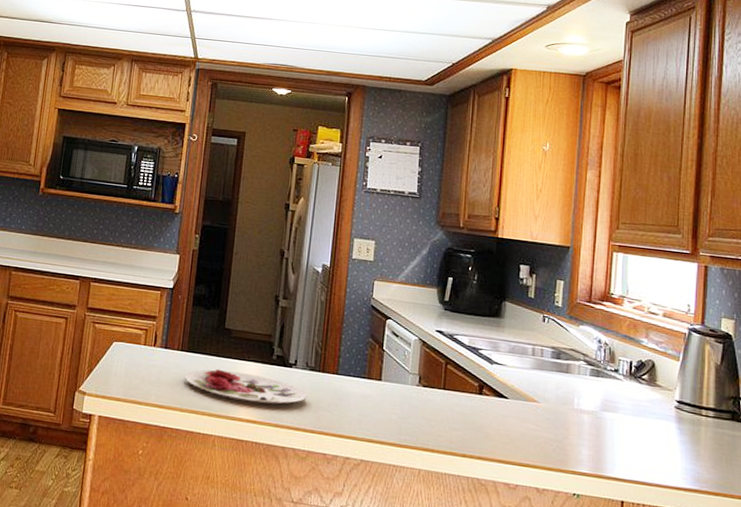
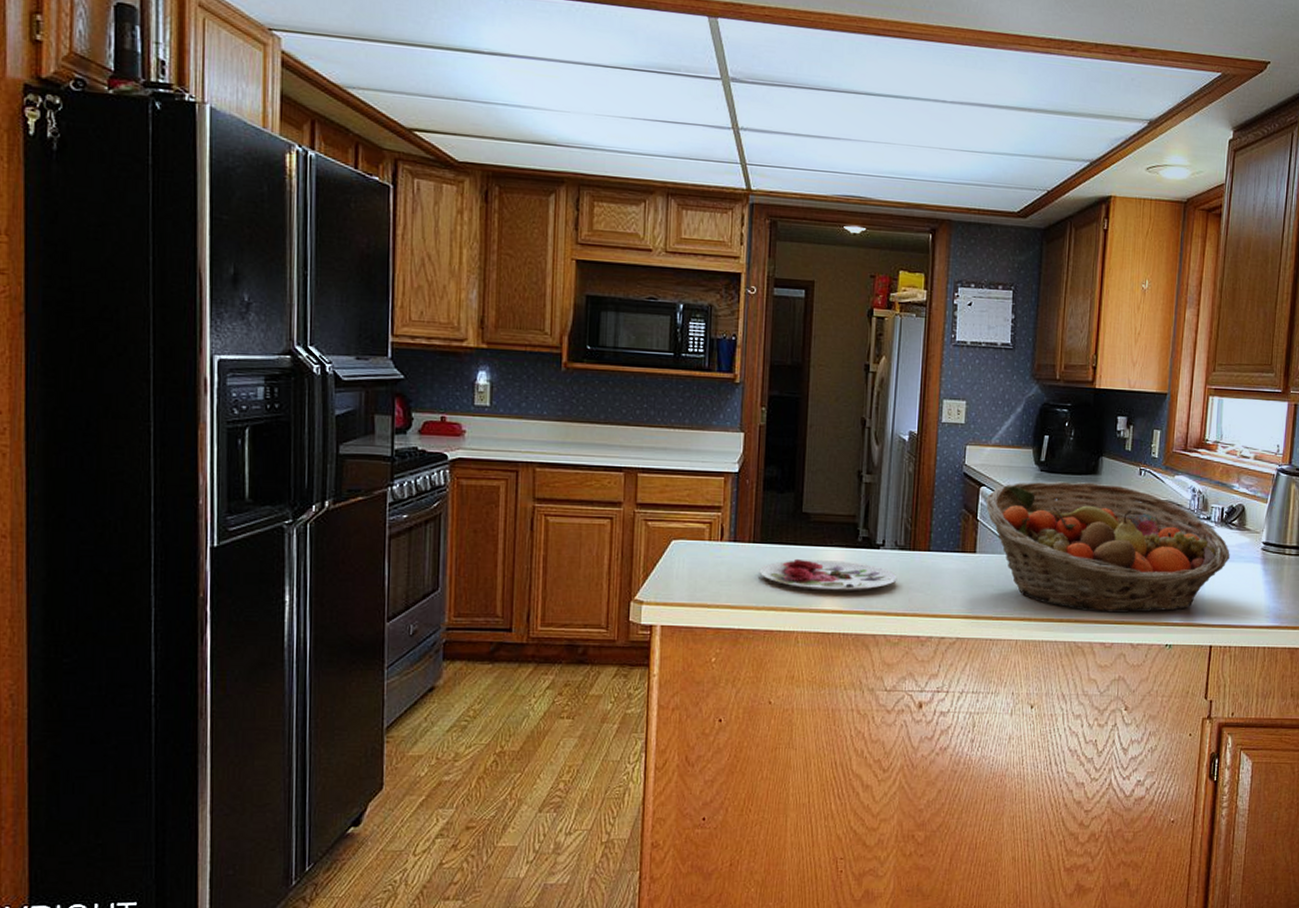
fruit basket: none [391,319,641,460] -> present [986,481,1230,613]

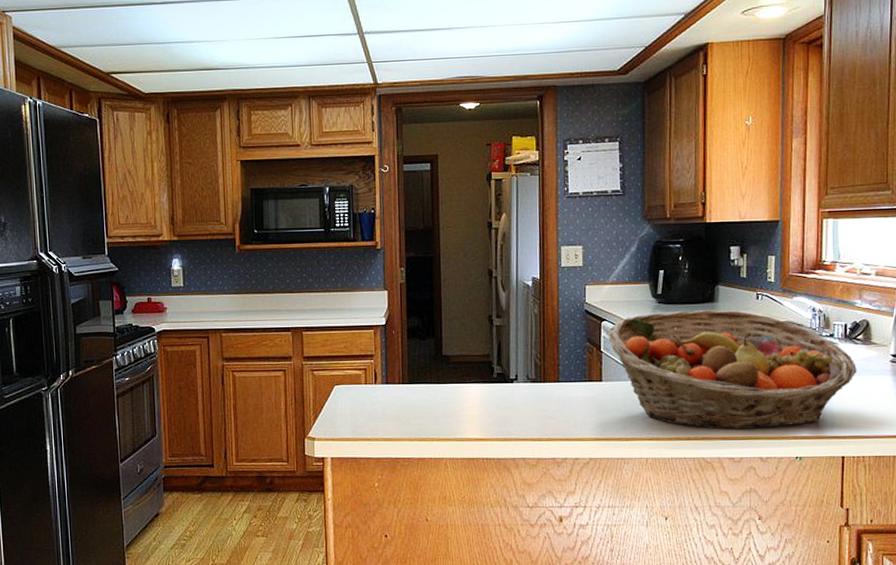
plate: present [759,558,897,591] -> none [409,395,531,422]

